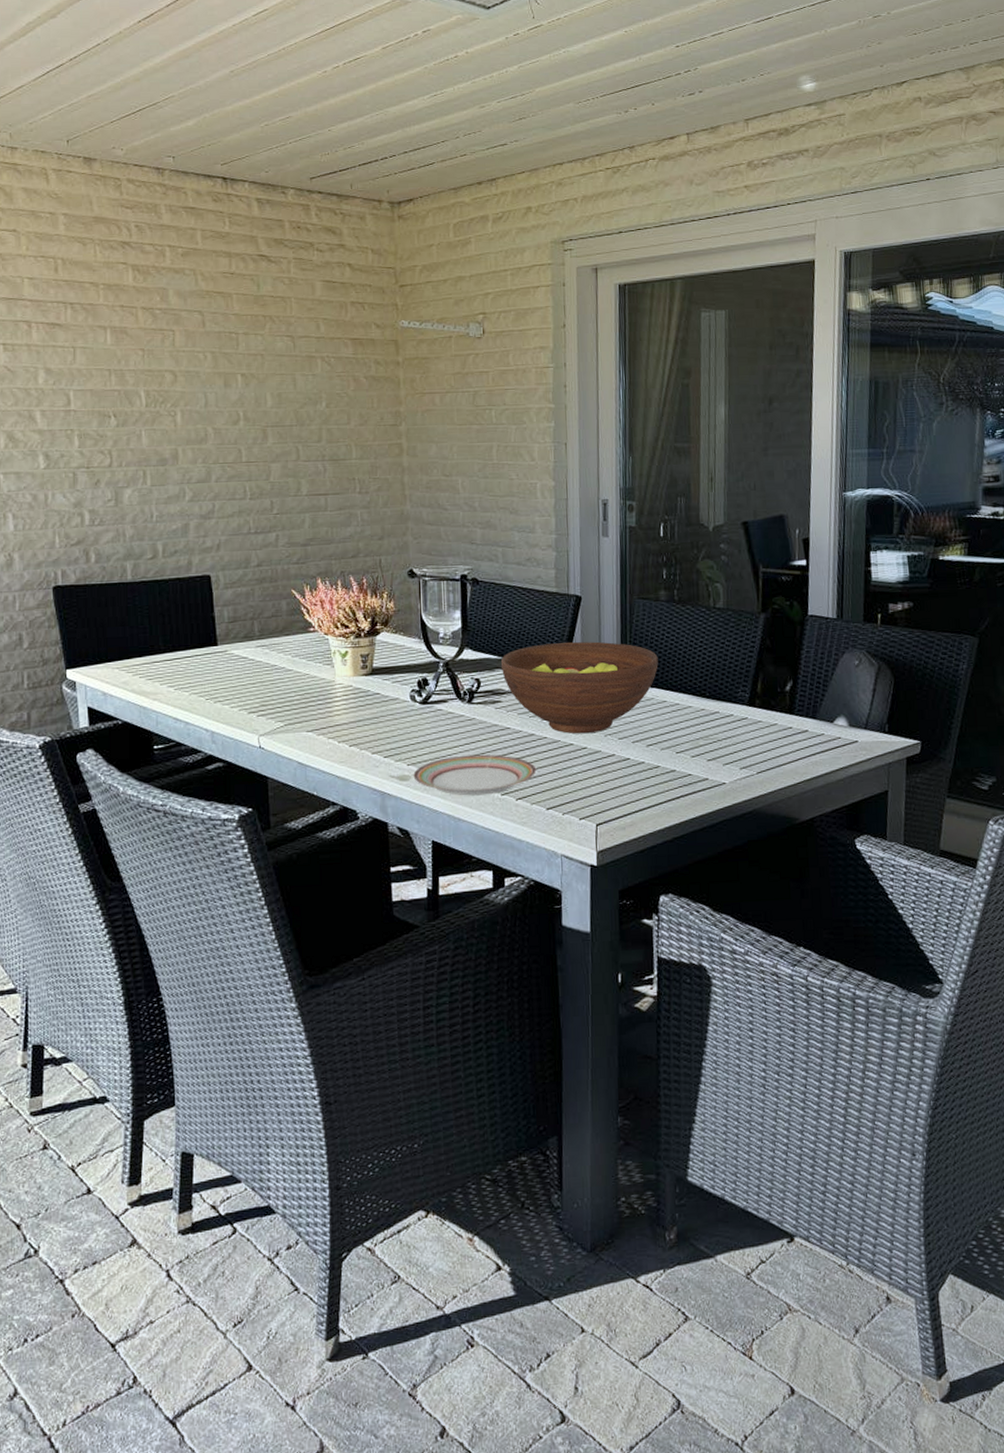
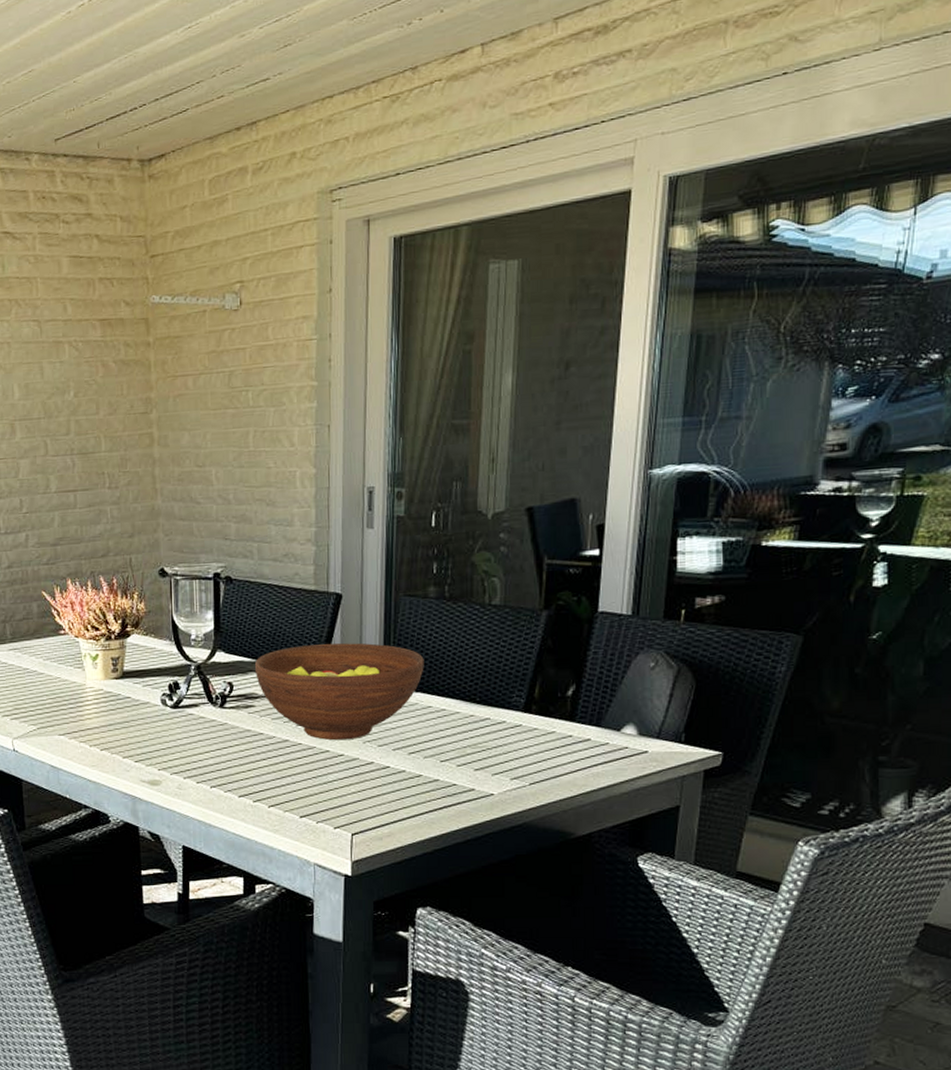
plate: present [413,754,537,796] -> none [164,760,290,802]

